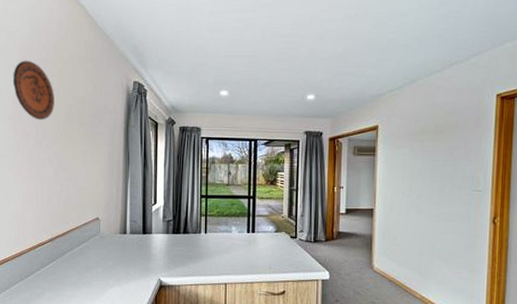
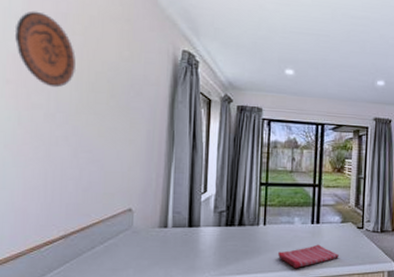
dish towel: none [218,252,274,273] -> present [278,244,339,268]

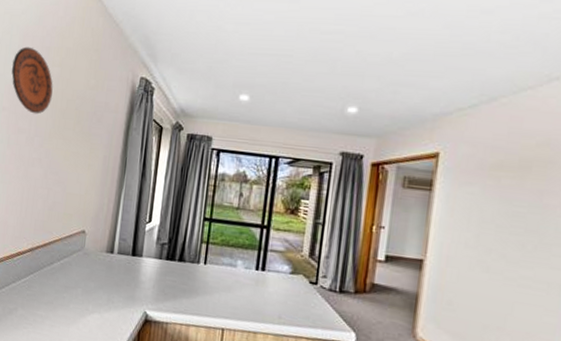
dish towel: present [278,244,339,268] -> none [216,294,285,318]

